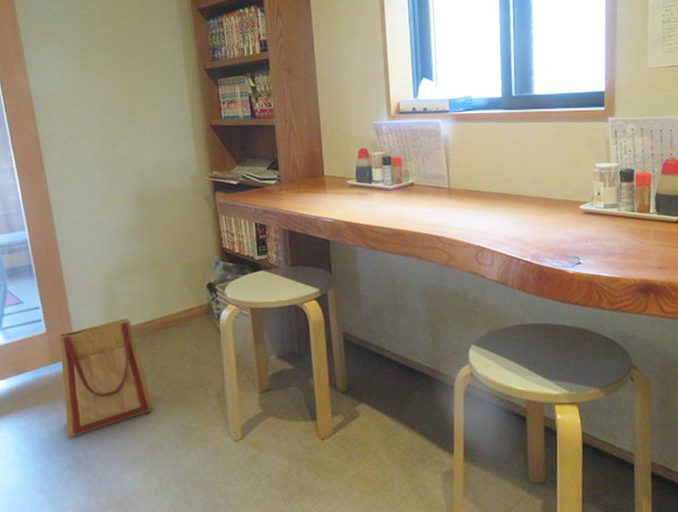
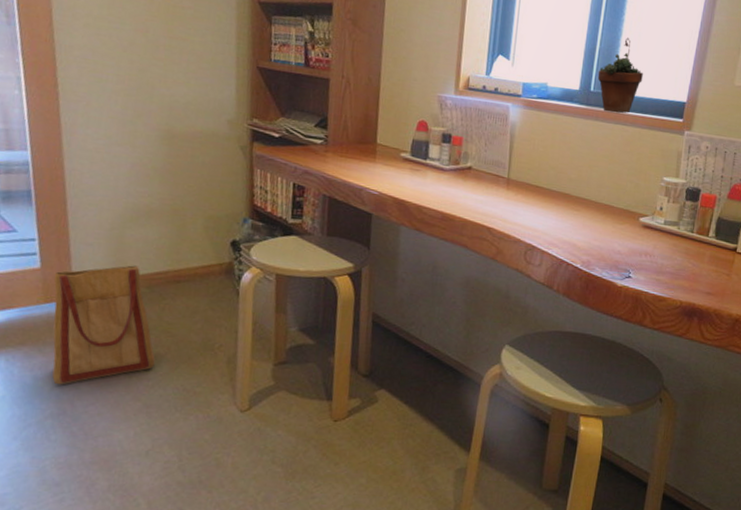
succulent plant: none [516,42,560,112] -> present [597,37,643,114]

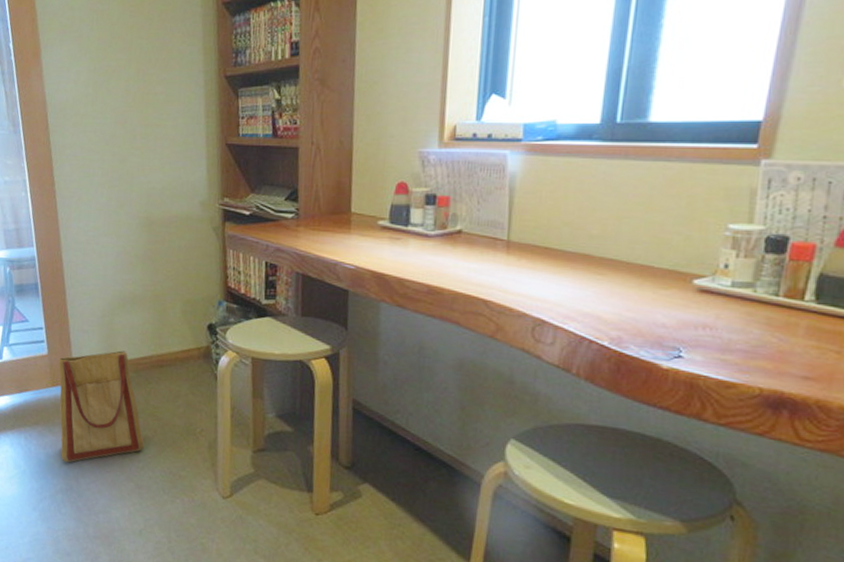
succulent plant: present [597,37,643,114] -> none [626,47,694,147]

